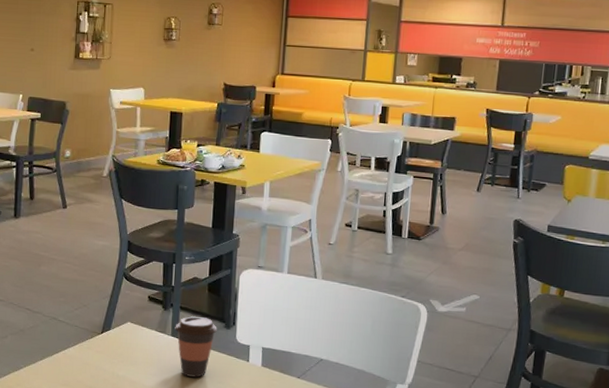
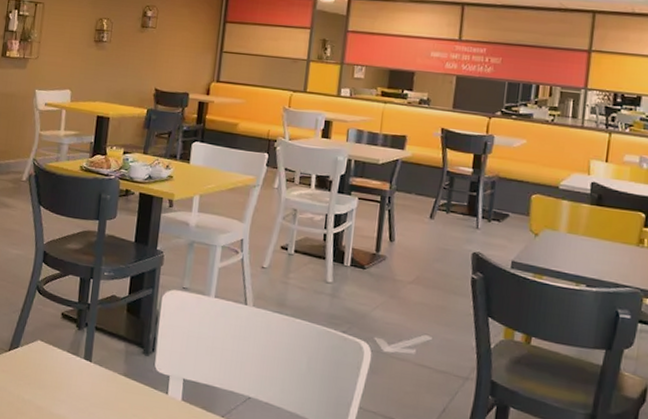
coffee cup: present [175,316,217,378] -> none [88,338,135,408]

